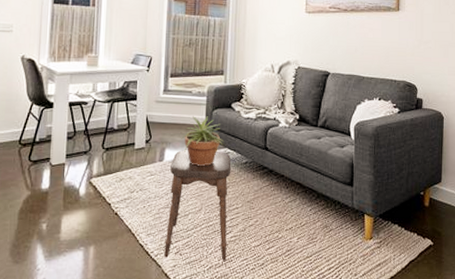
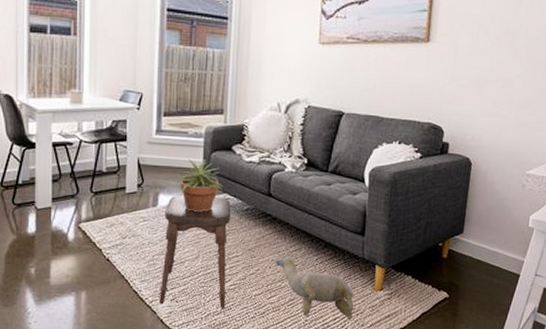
plush toy: none [272,206,347,270] -> present [275,255,354,320]

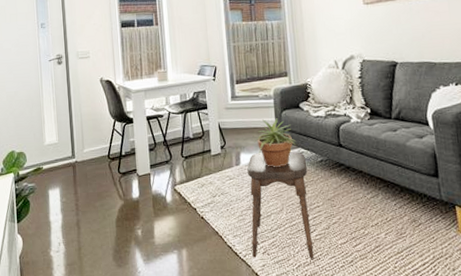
plush toy: present [275,255,354,320] -> none [355,202,442,265]

